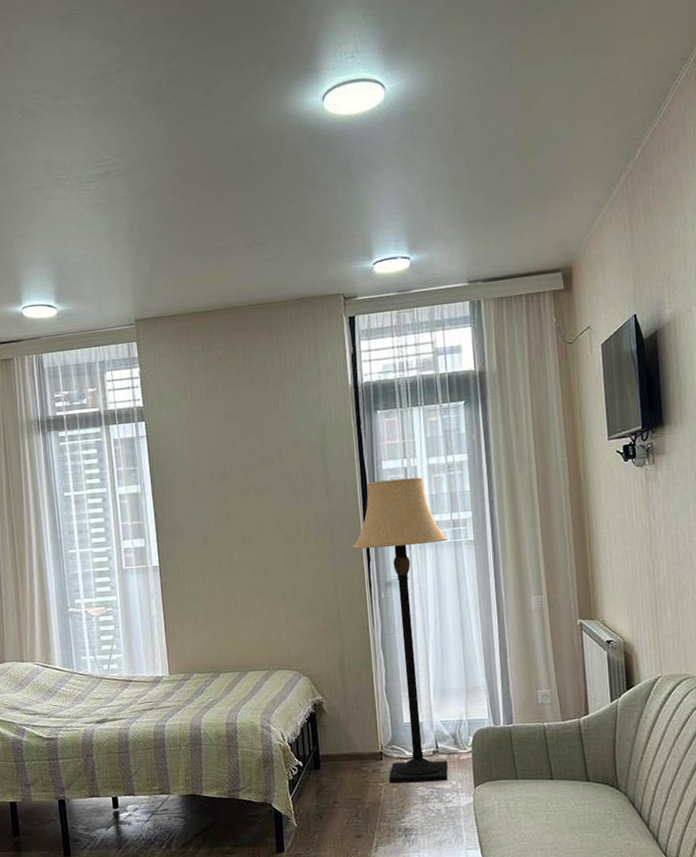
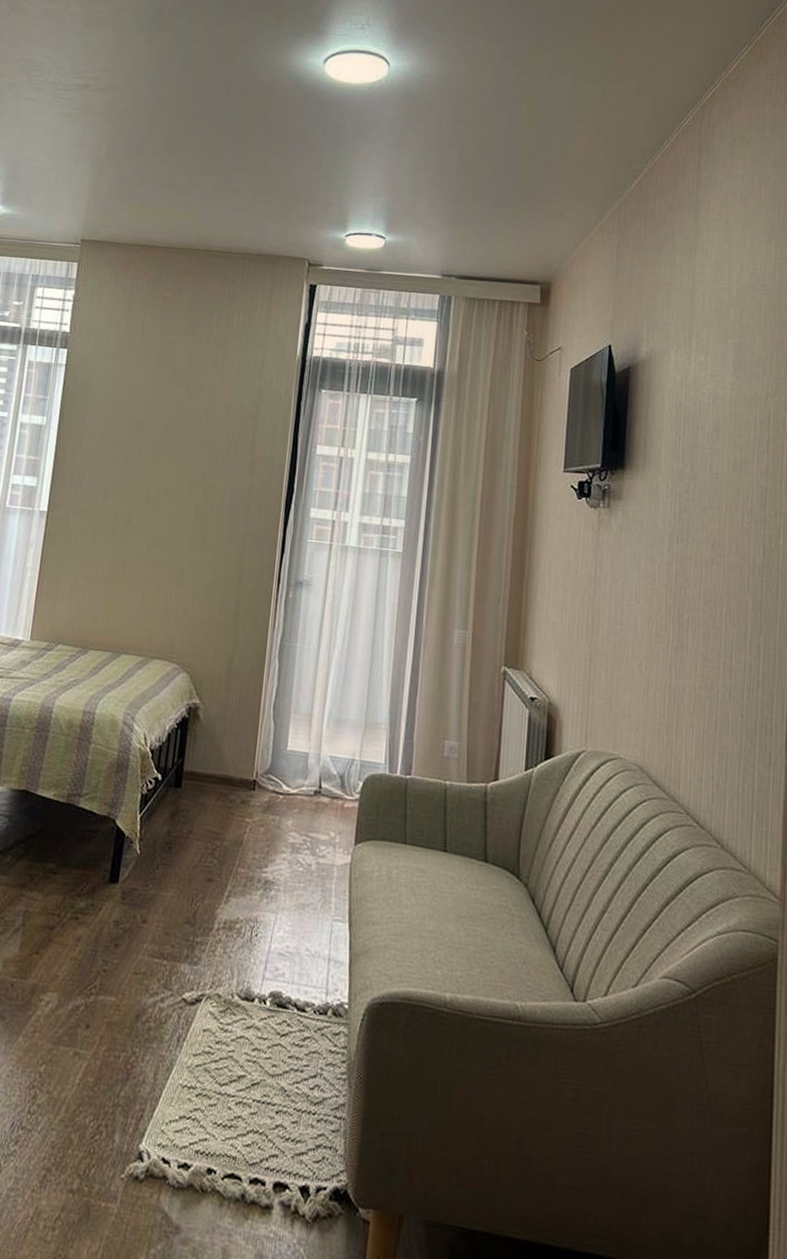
lamp: present [352,477,449,783] -> none [257,465,374,830]

